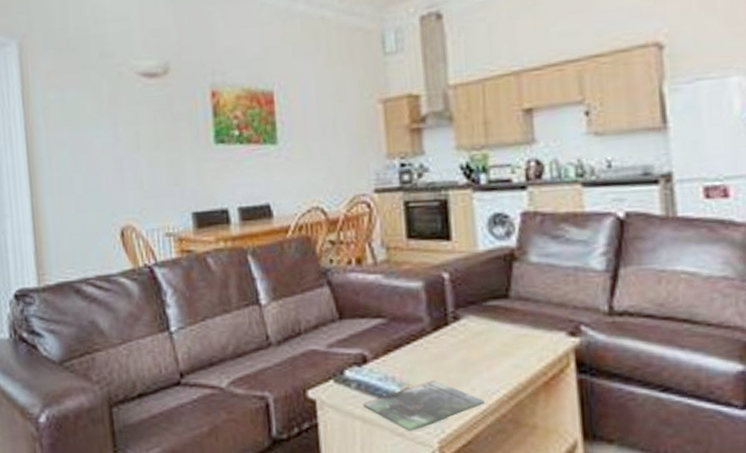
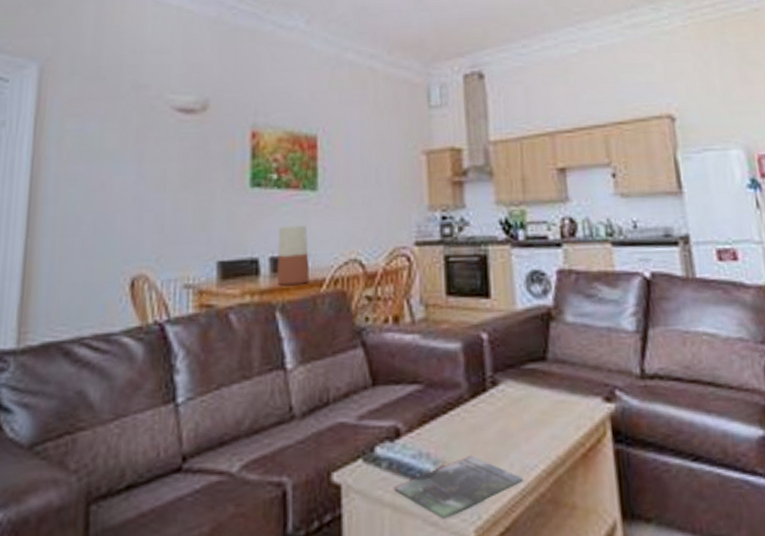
vase: none [243,177,276,233] -> present [276,225,309,286]

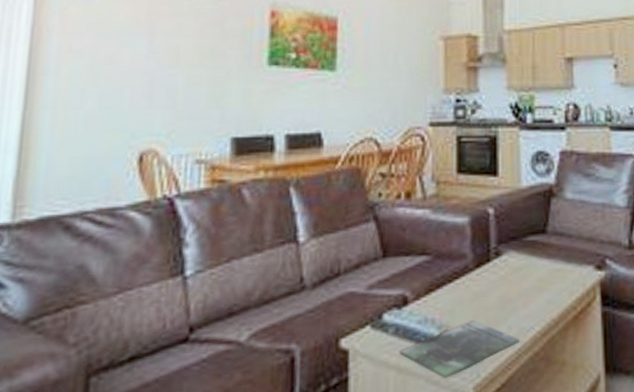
vase: present [276,225,309,286] -> none [291,104,325,163]

